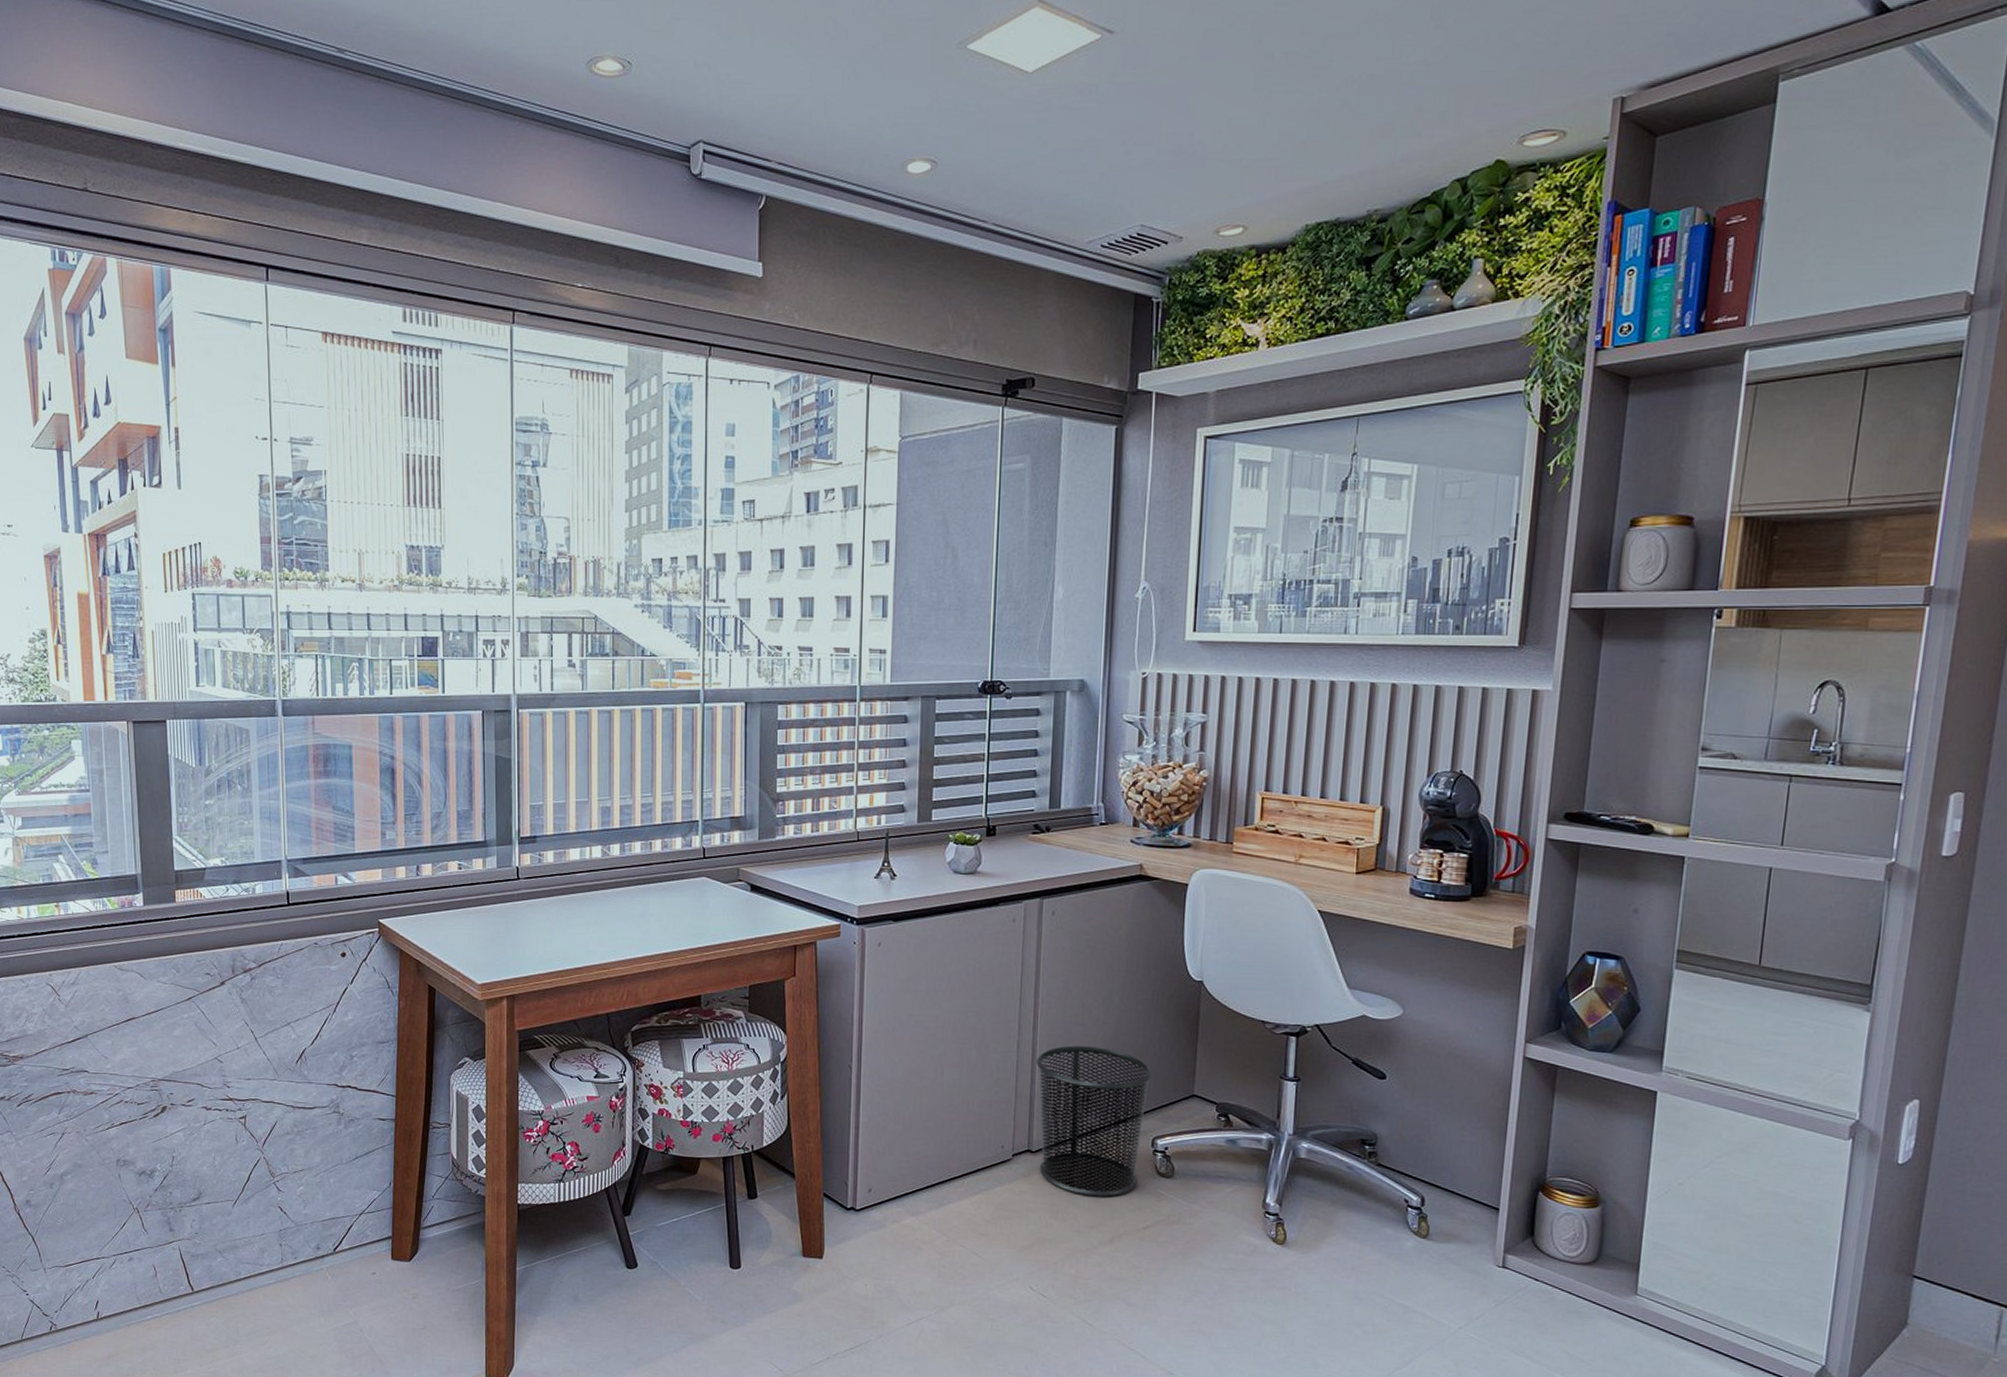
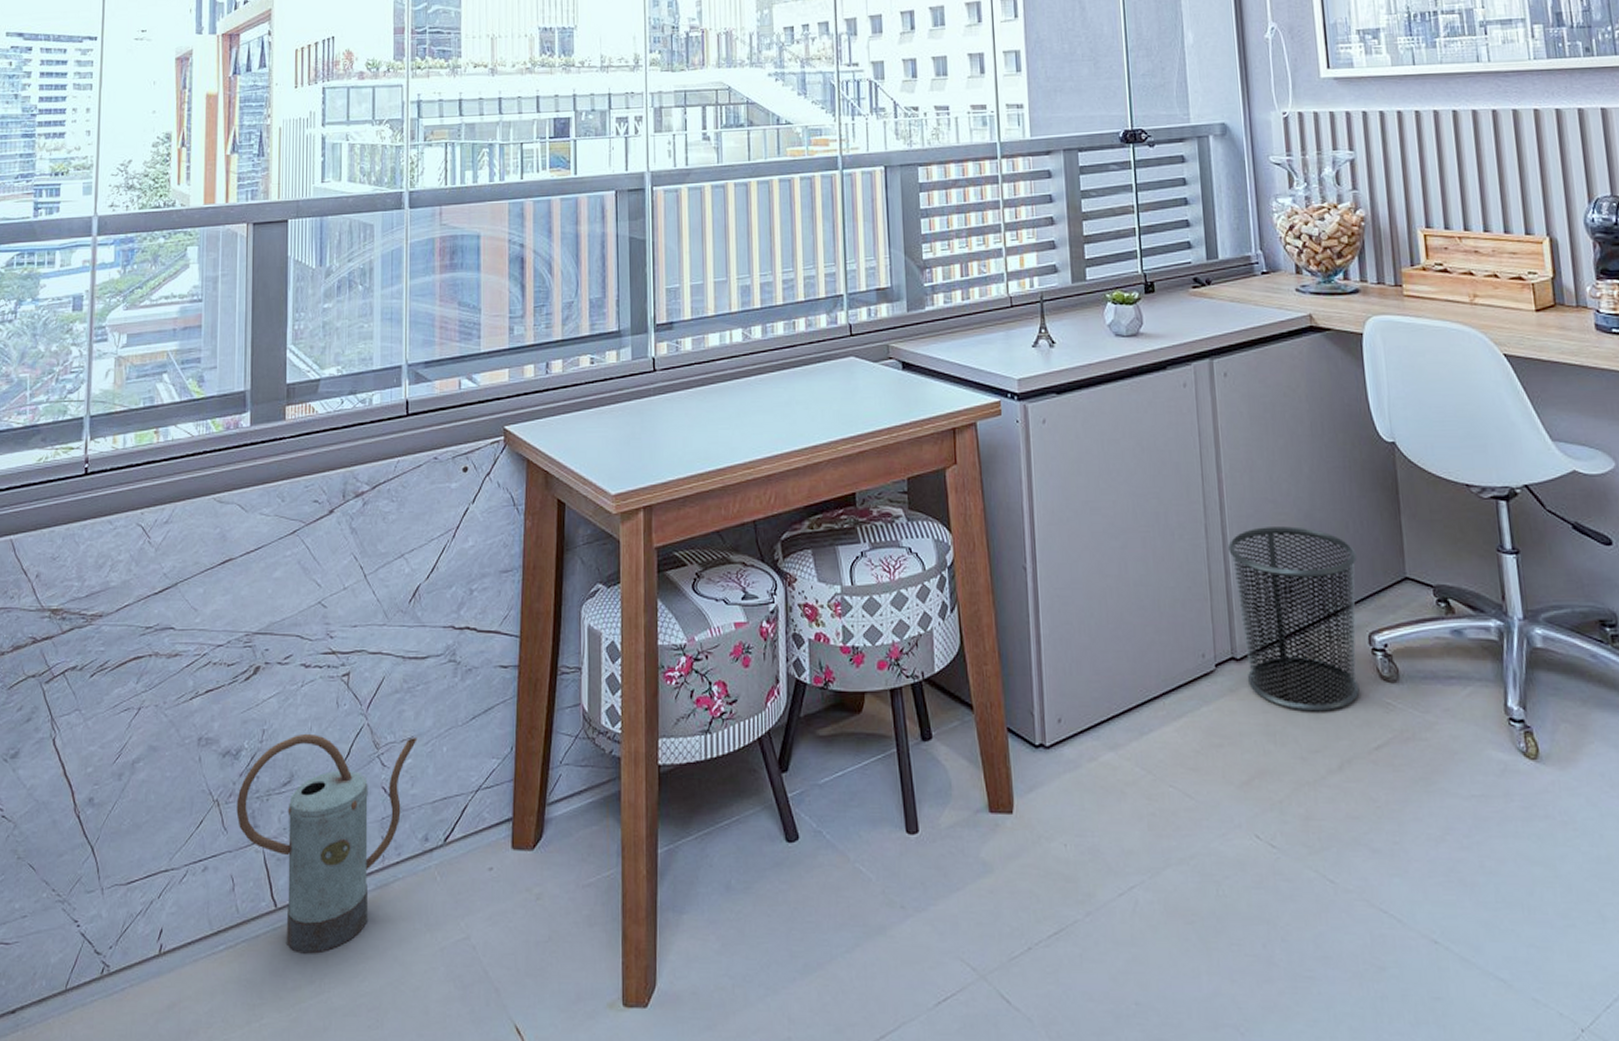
watering can: none [153,1161,308,1327] -> present [236,733,418,954]

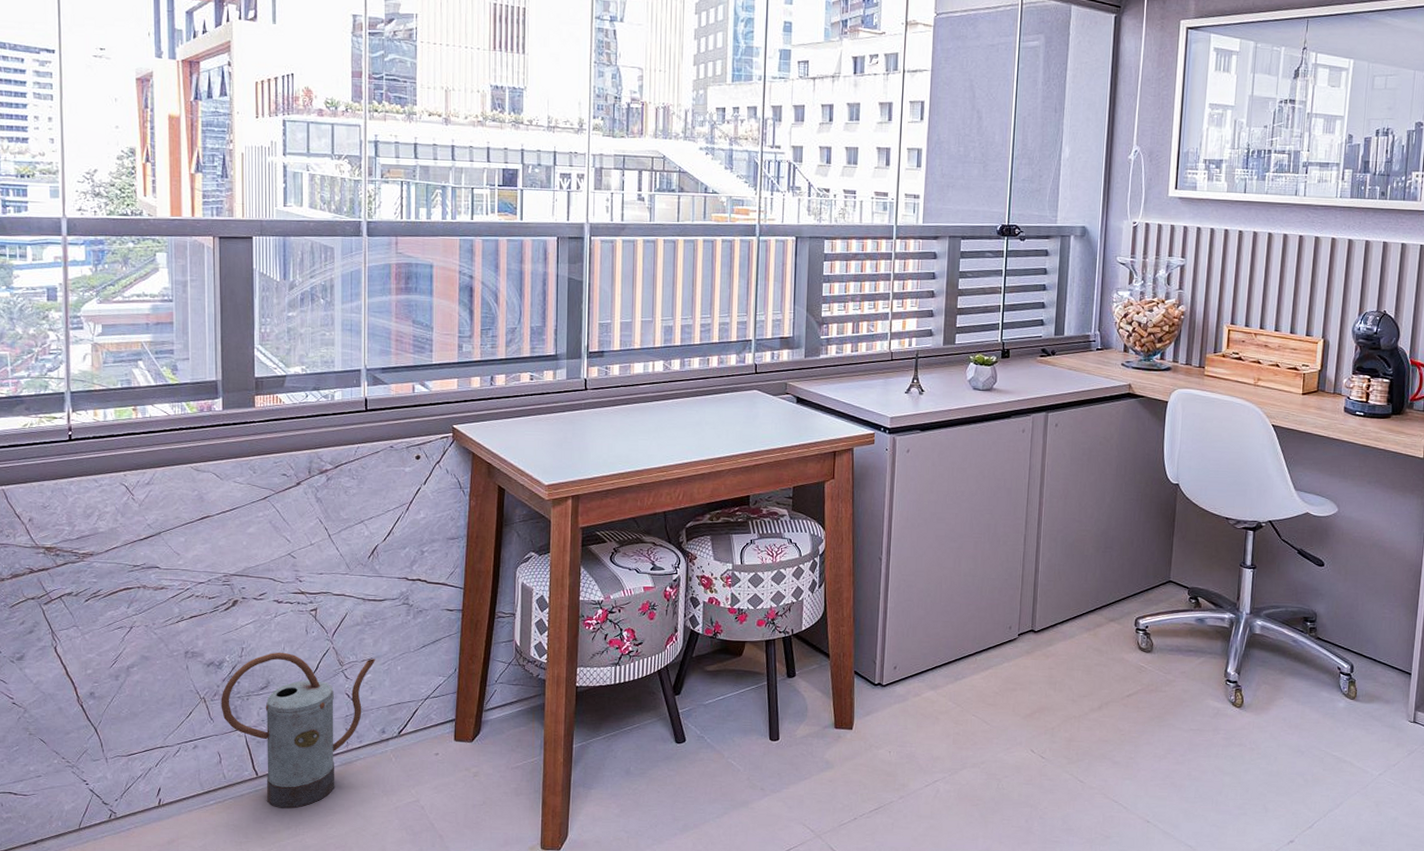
waste bin: present [1228,526,1360,712] -> none [1040,539,1136,670]

